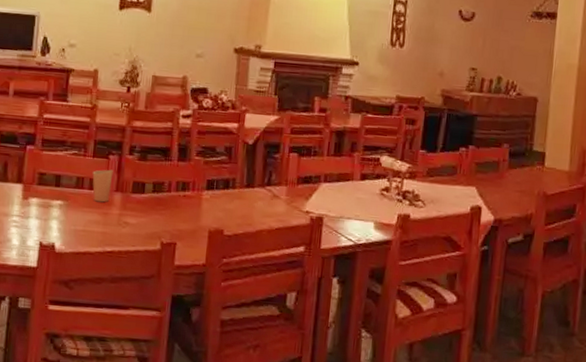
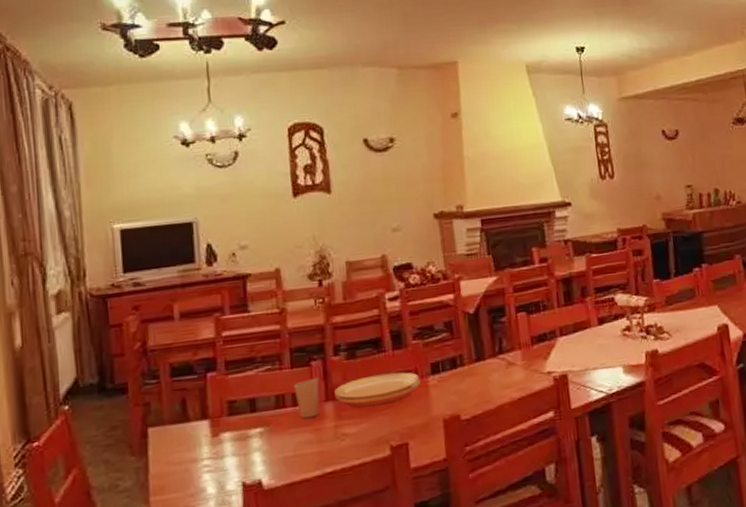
plate: none [124,178,196,206] -> present [335,372,420,407]

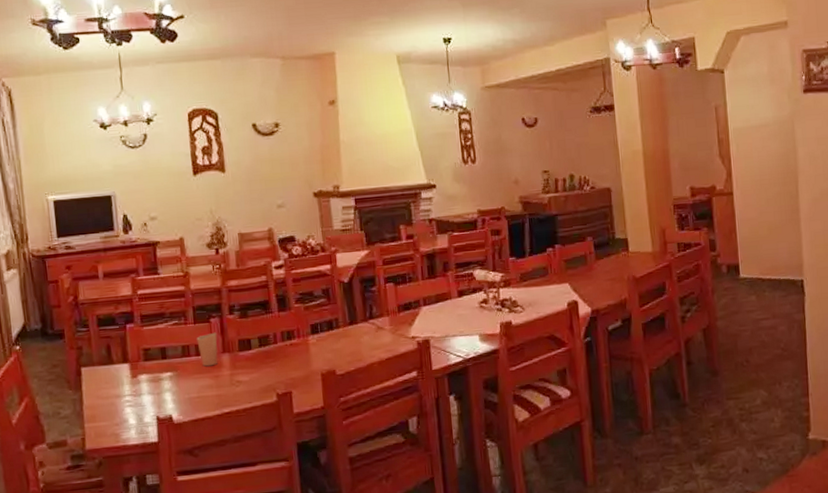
plate: present [335,372,420,407] -> none [230,331,302,360]

